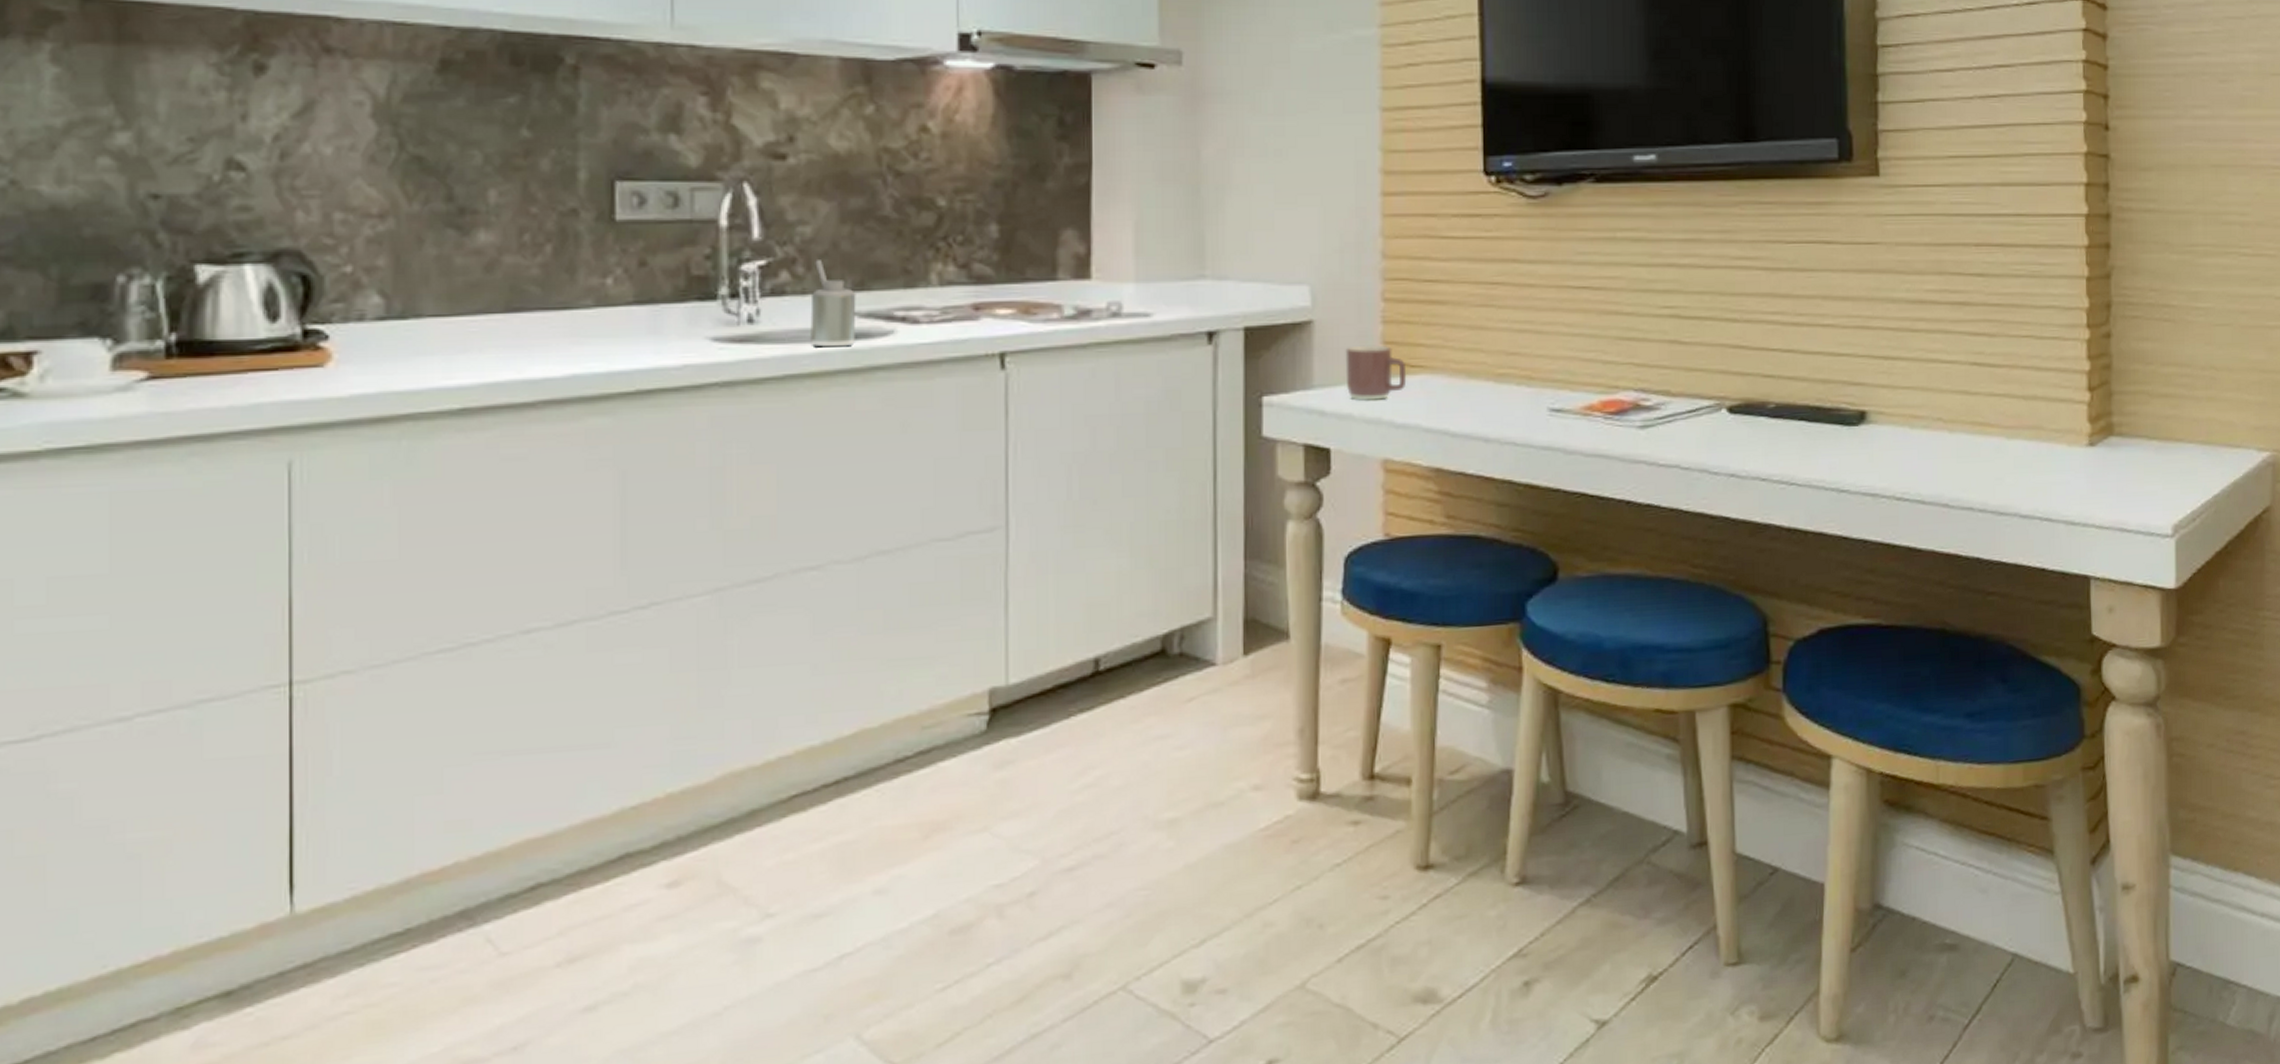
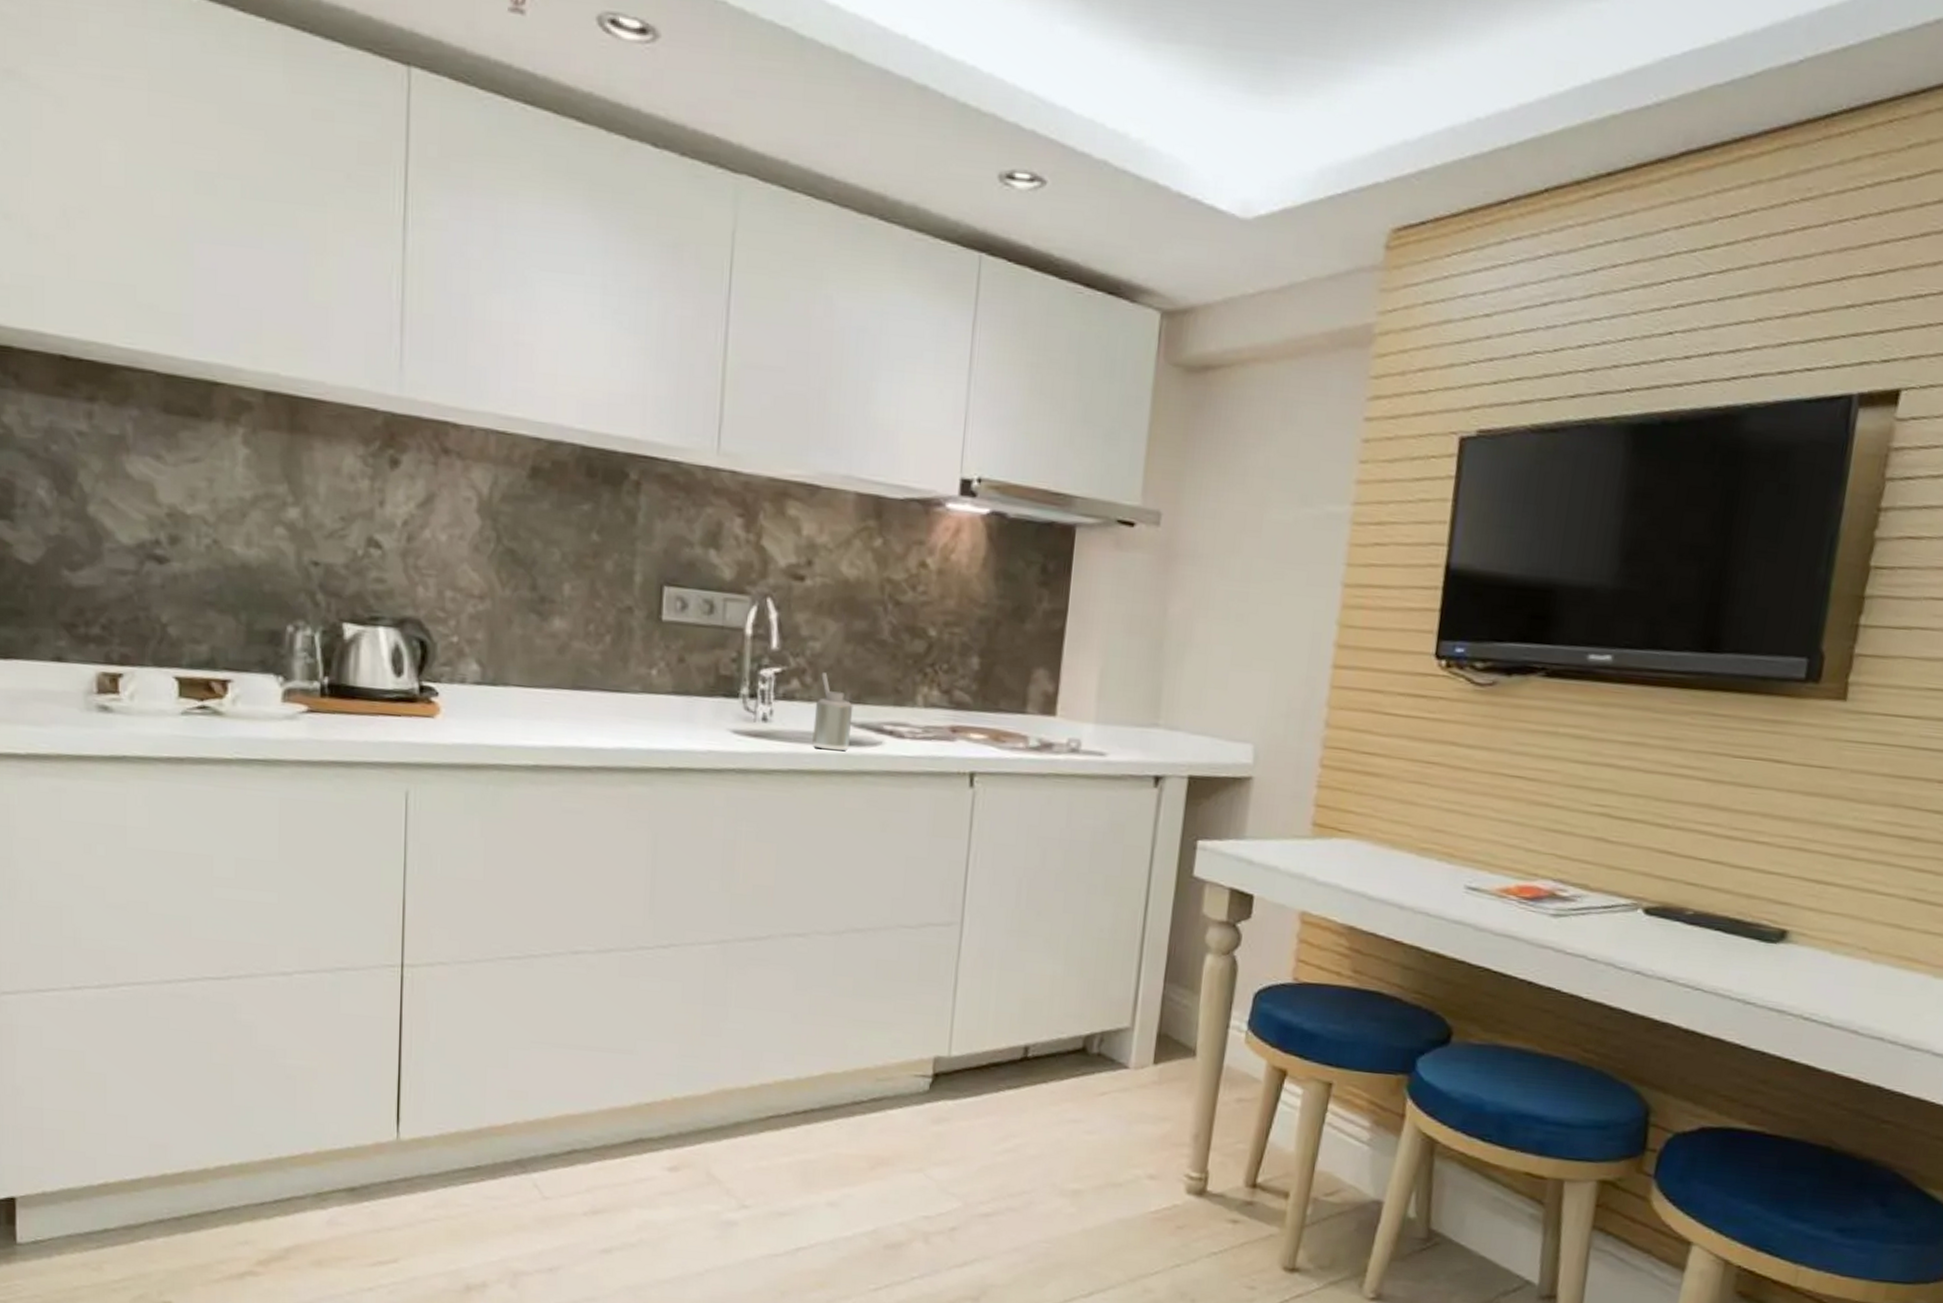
mug: present [1345,345,1407,401] -> none [1276,805,1335,857]

